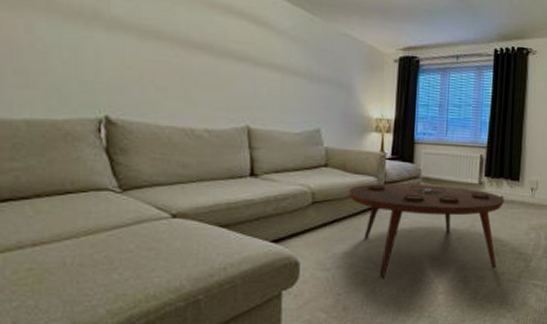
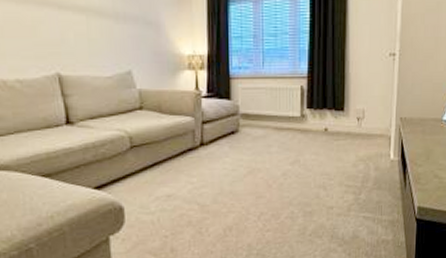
coffee table: present [348,183,504,280] -> none [165,120,329,220]

